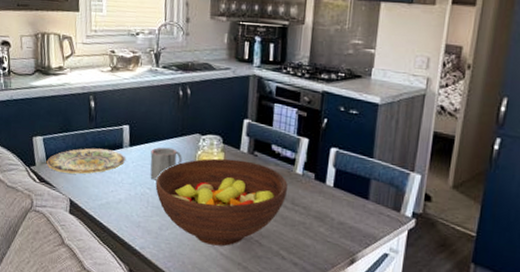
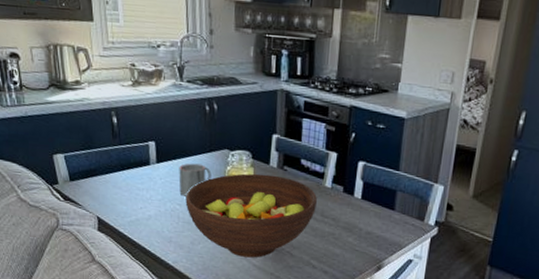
plate: present [46,148,125,174] -> none [69,165,153,192]

